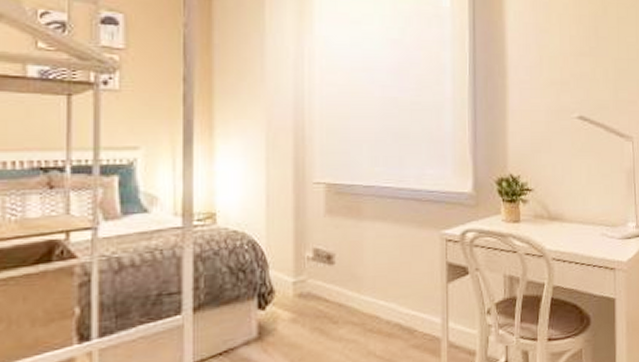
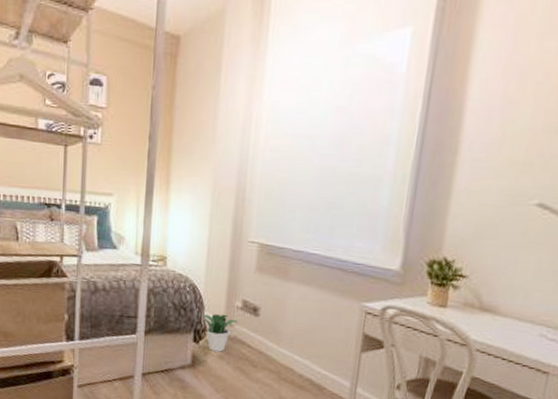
potted plant: none [267,268,310,315] -> present [203,314,238,352]

